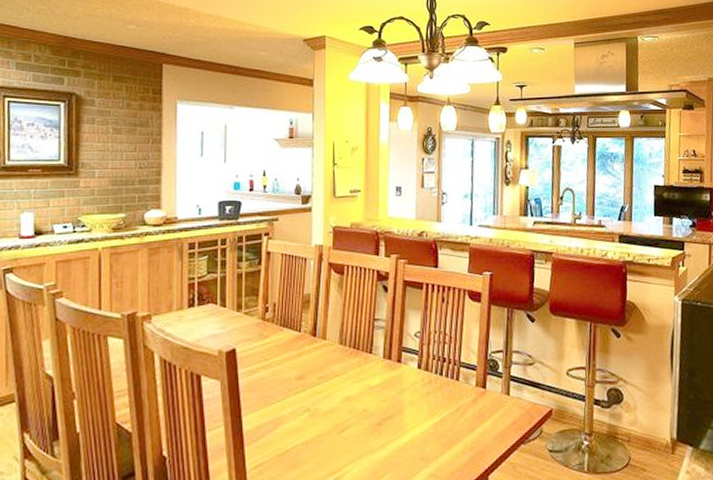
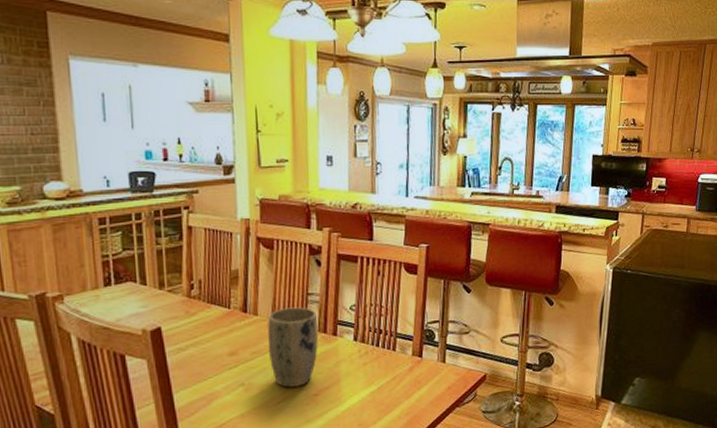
plant pot: none [335,332,384,415] -> present [268,307,319,388]

